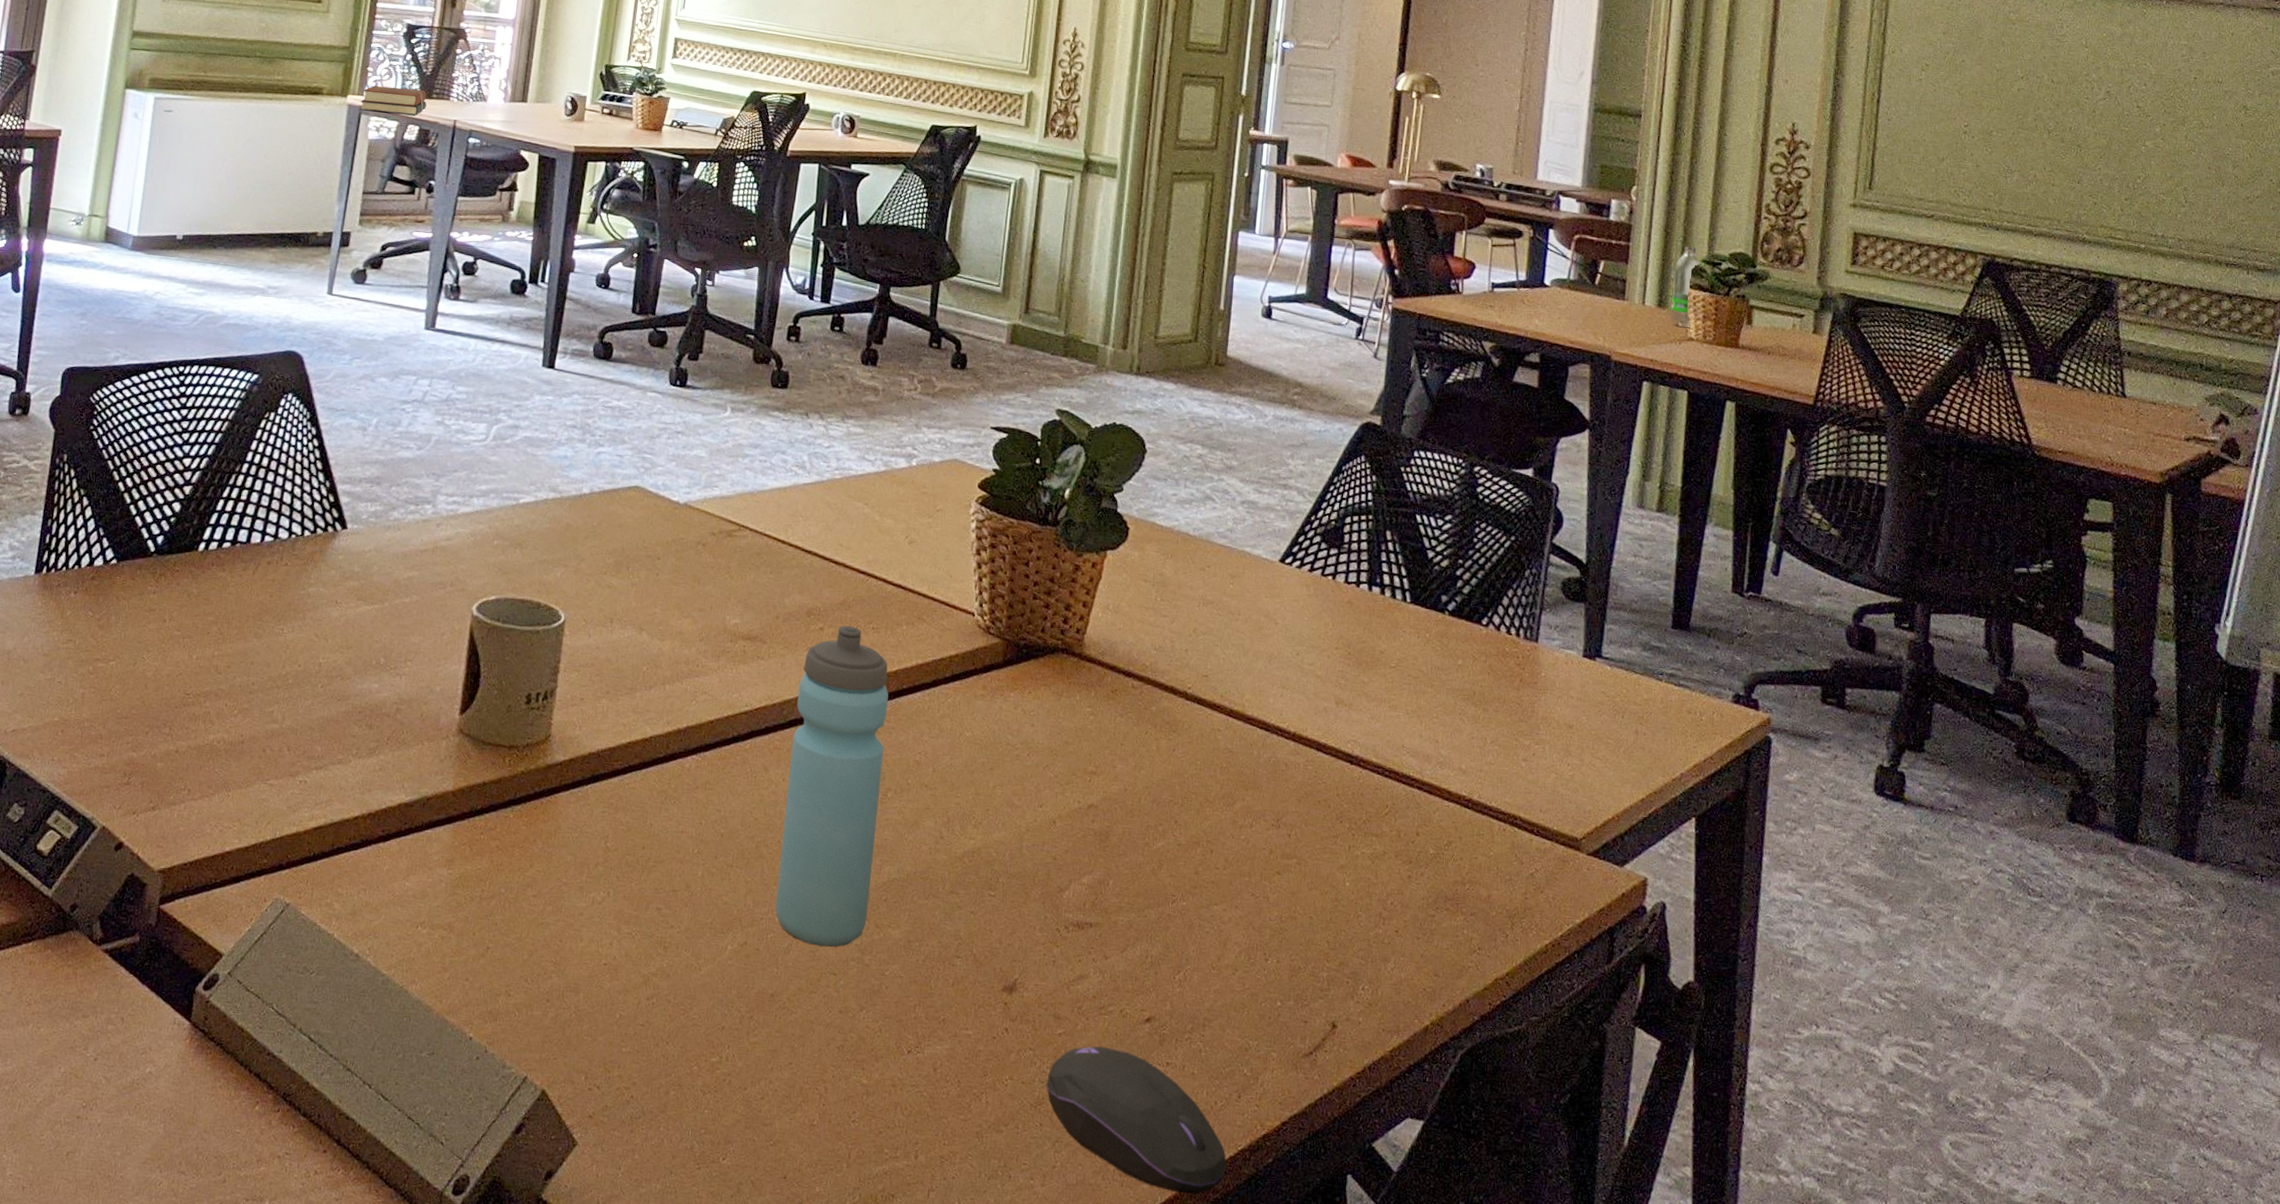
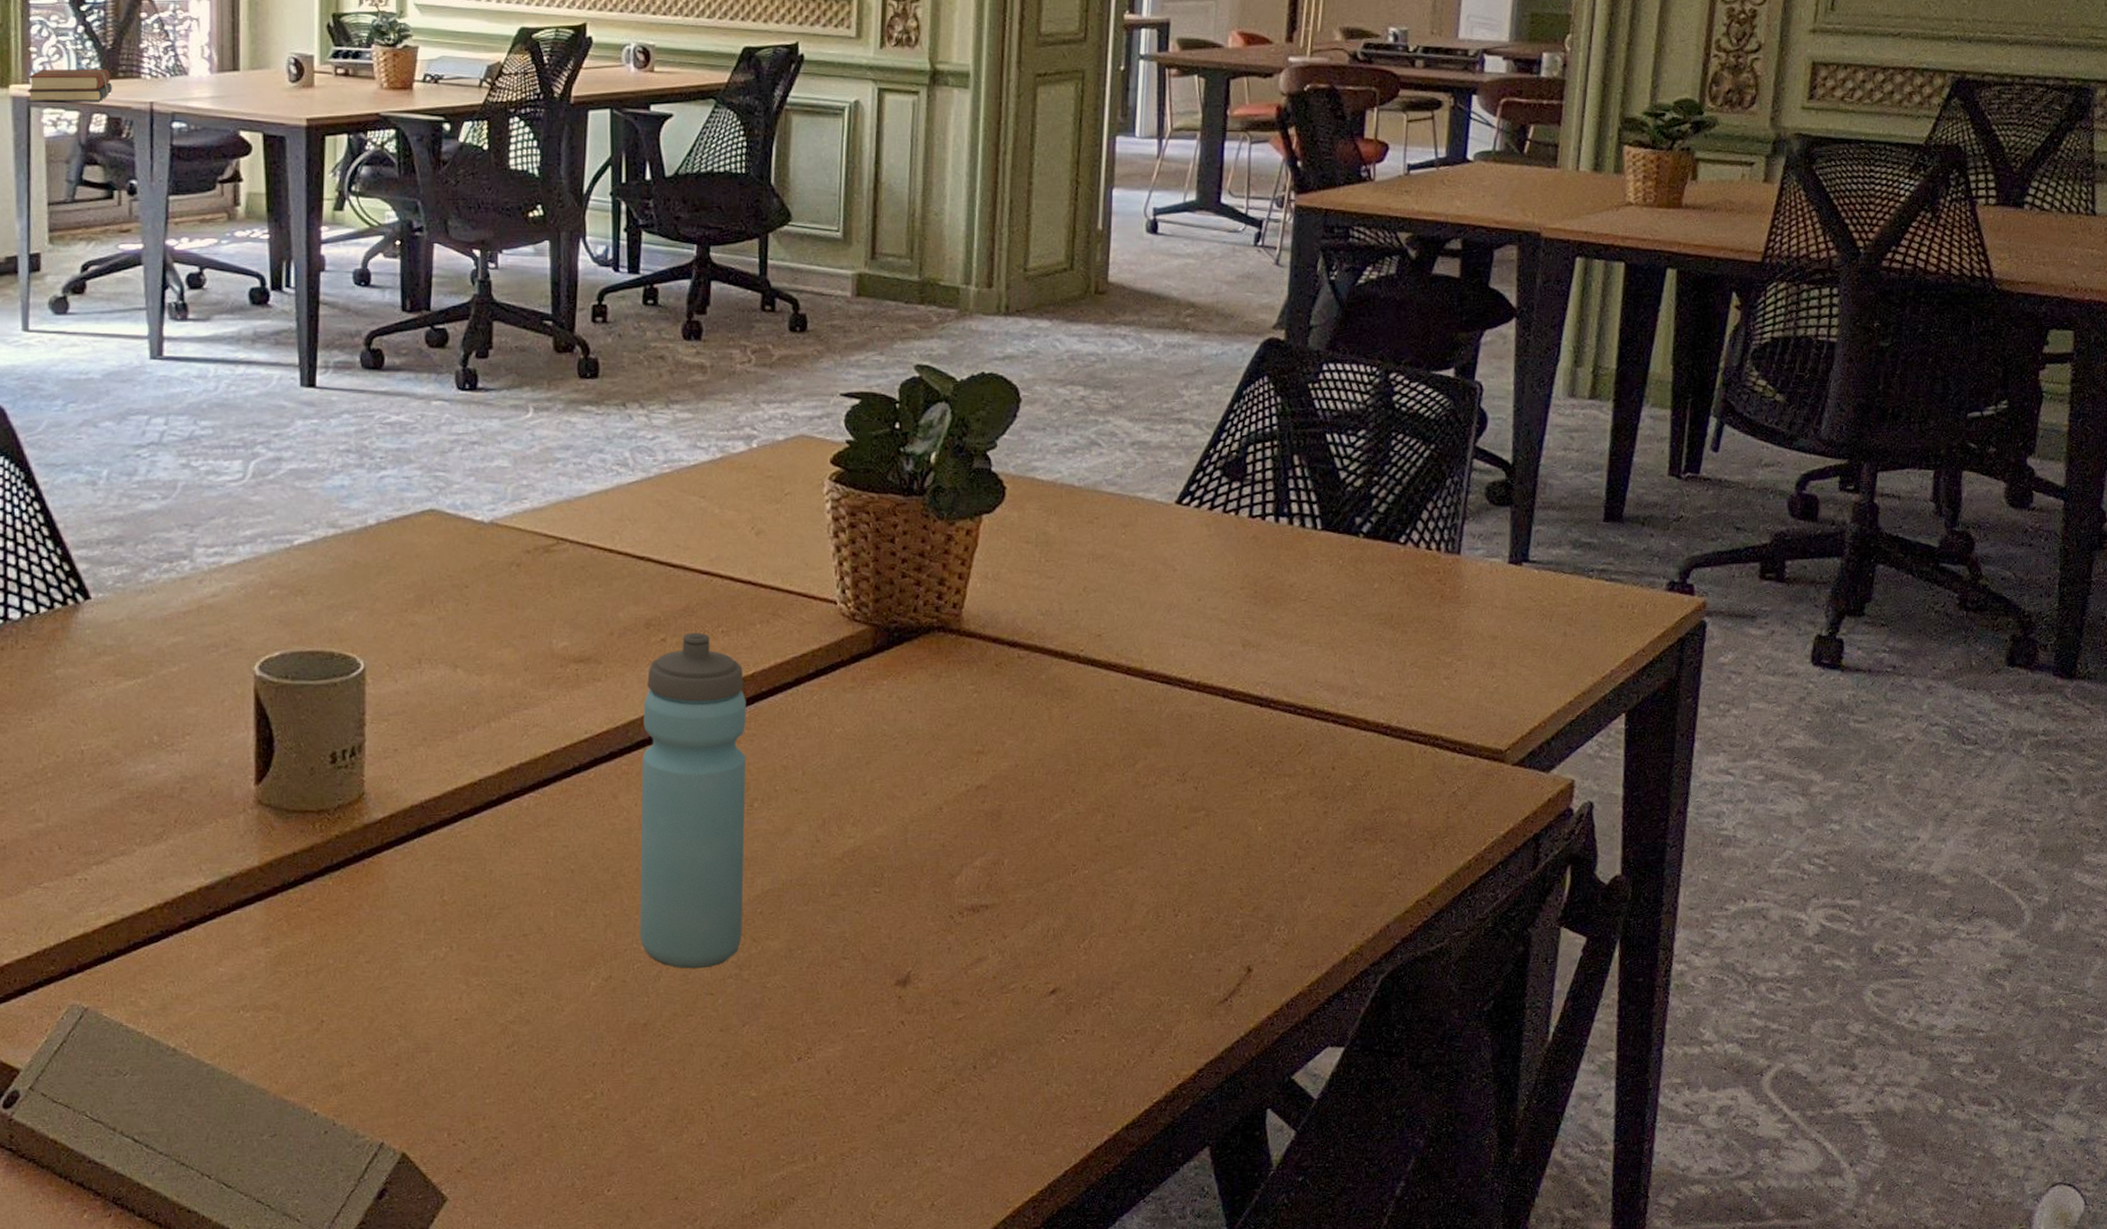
computer mouse: present [1046,1046,1227,1194] -> none [949,1024,1142,1151]
bottle: present [1670,246,1701,329] -> none [1607,99,1642,192]

